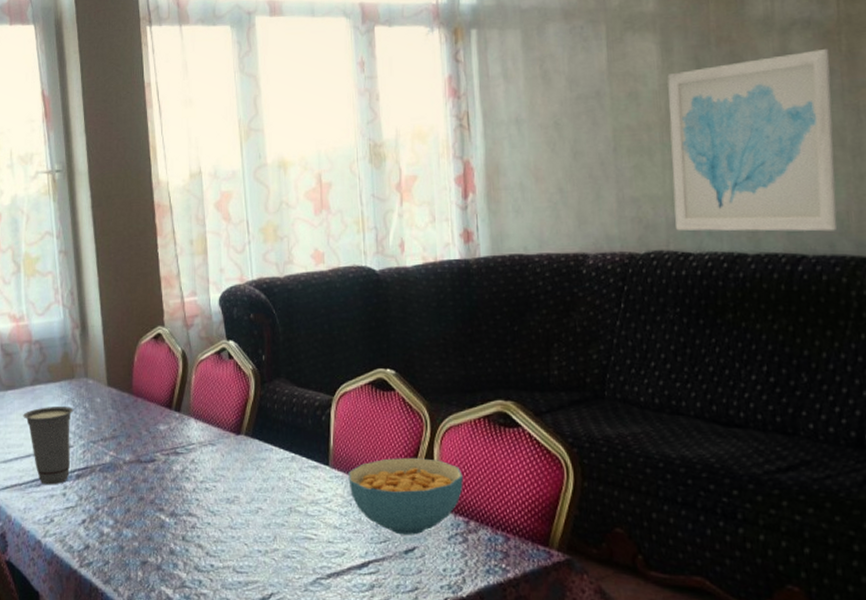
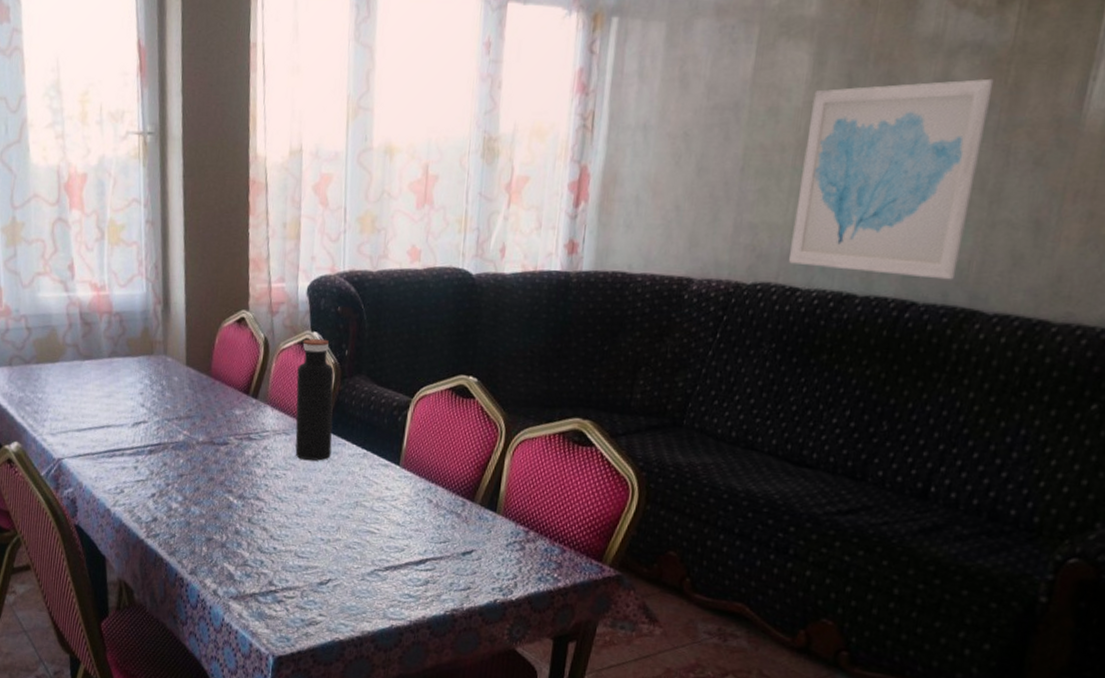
cup: present [23,407,74,485] -> none [99,380,151,458]
water bottle: none [217,346,259,470] -> present [295,338,334,461]
cereal bowl: present [348,457,463,535] -> none [416,463,530,539]

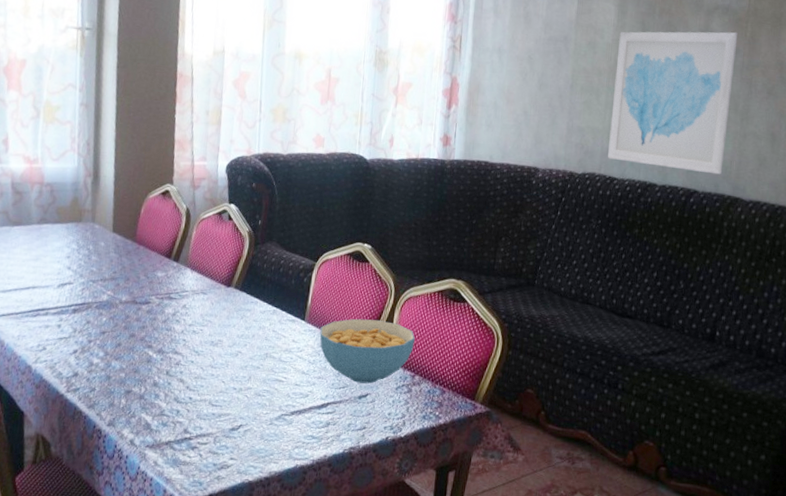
water bottle: present [295,338,334,461] -> none [211,209,248,318]
cereal bowl: none [416,463,530,539] -> present [319,318,415,384]

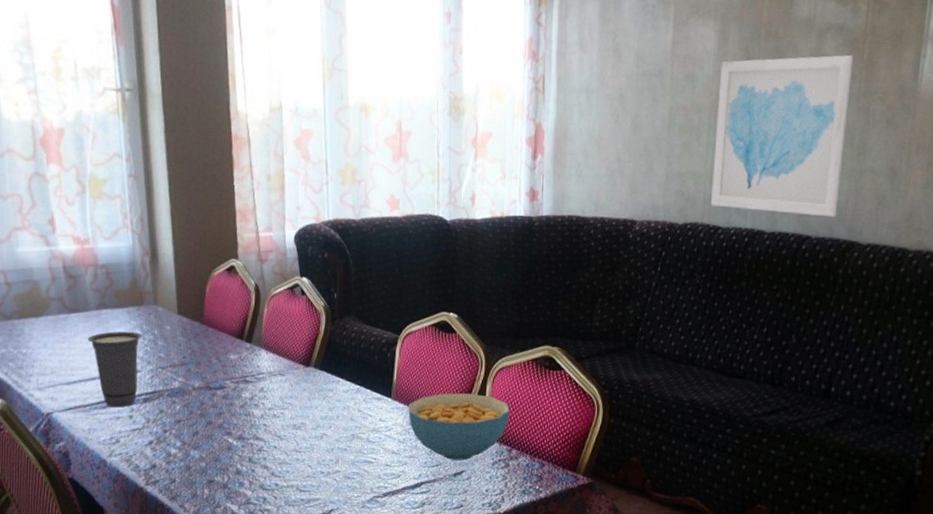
cup: none [26,245,78,317] -> present [88,331,142,408]

